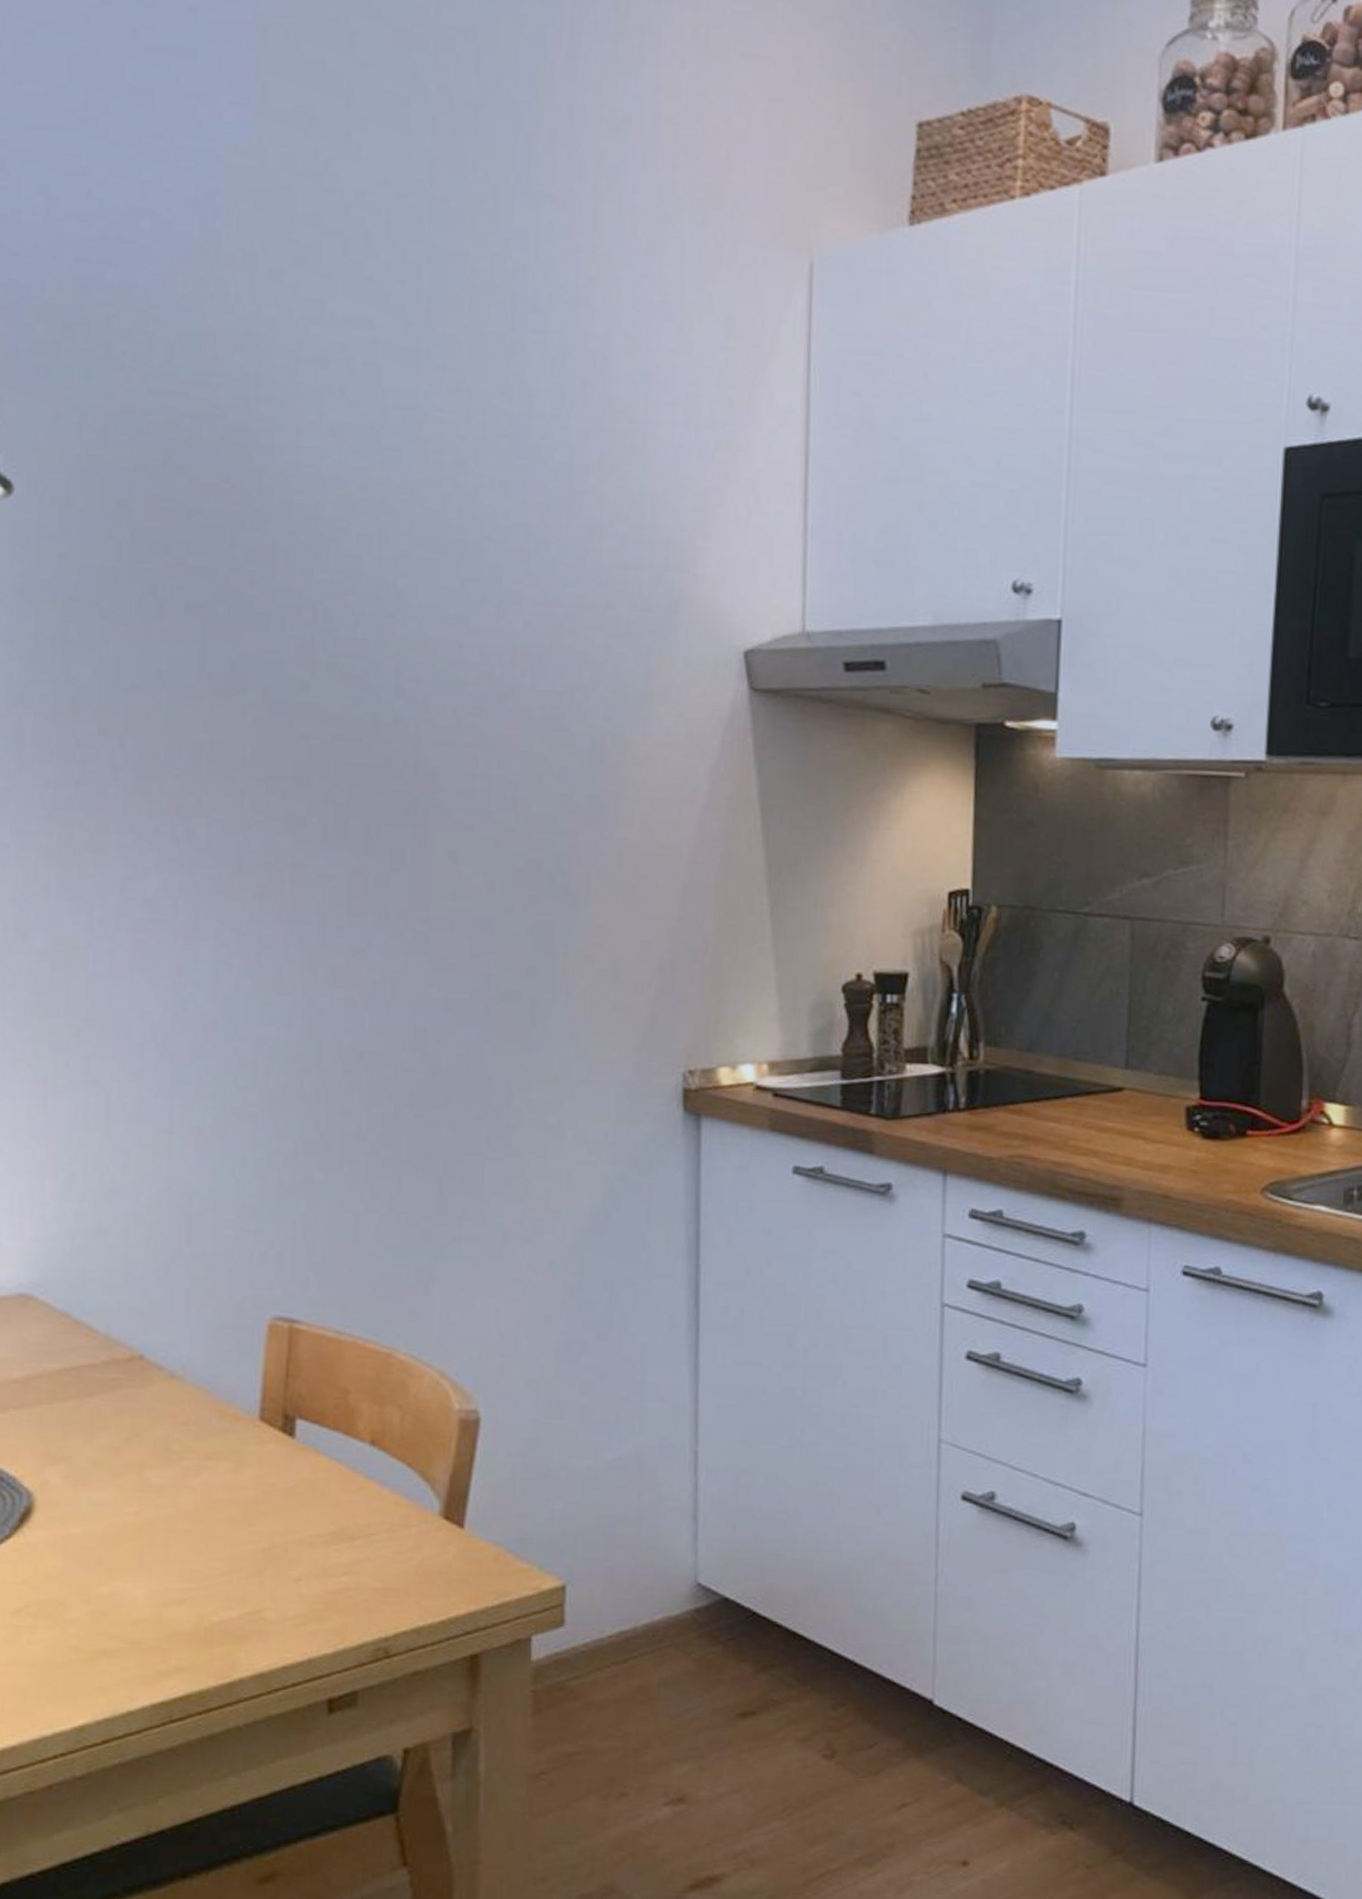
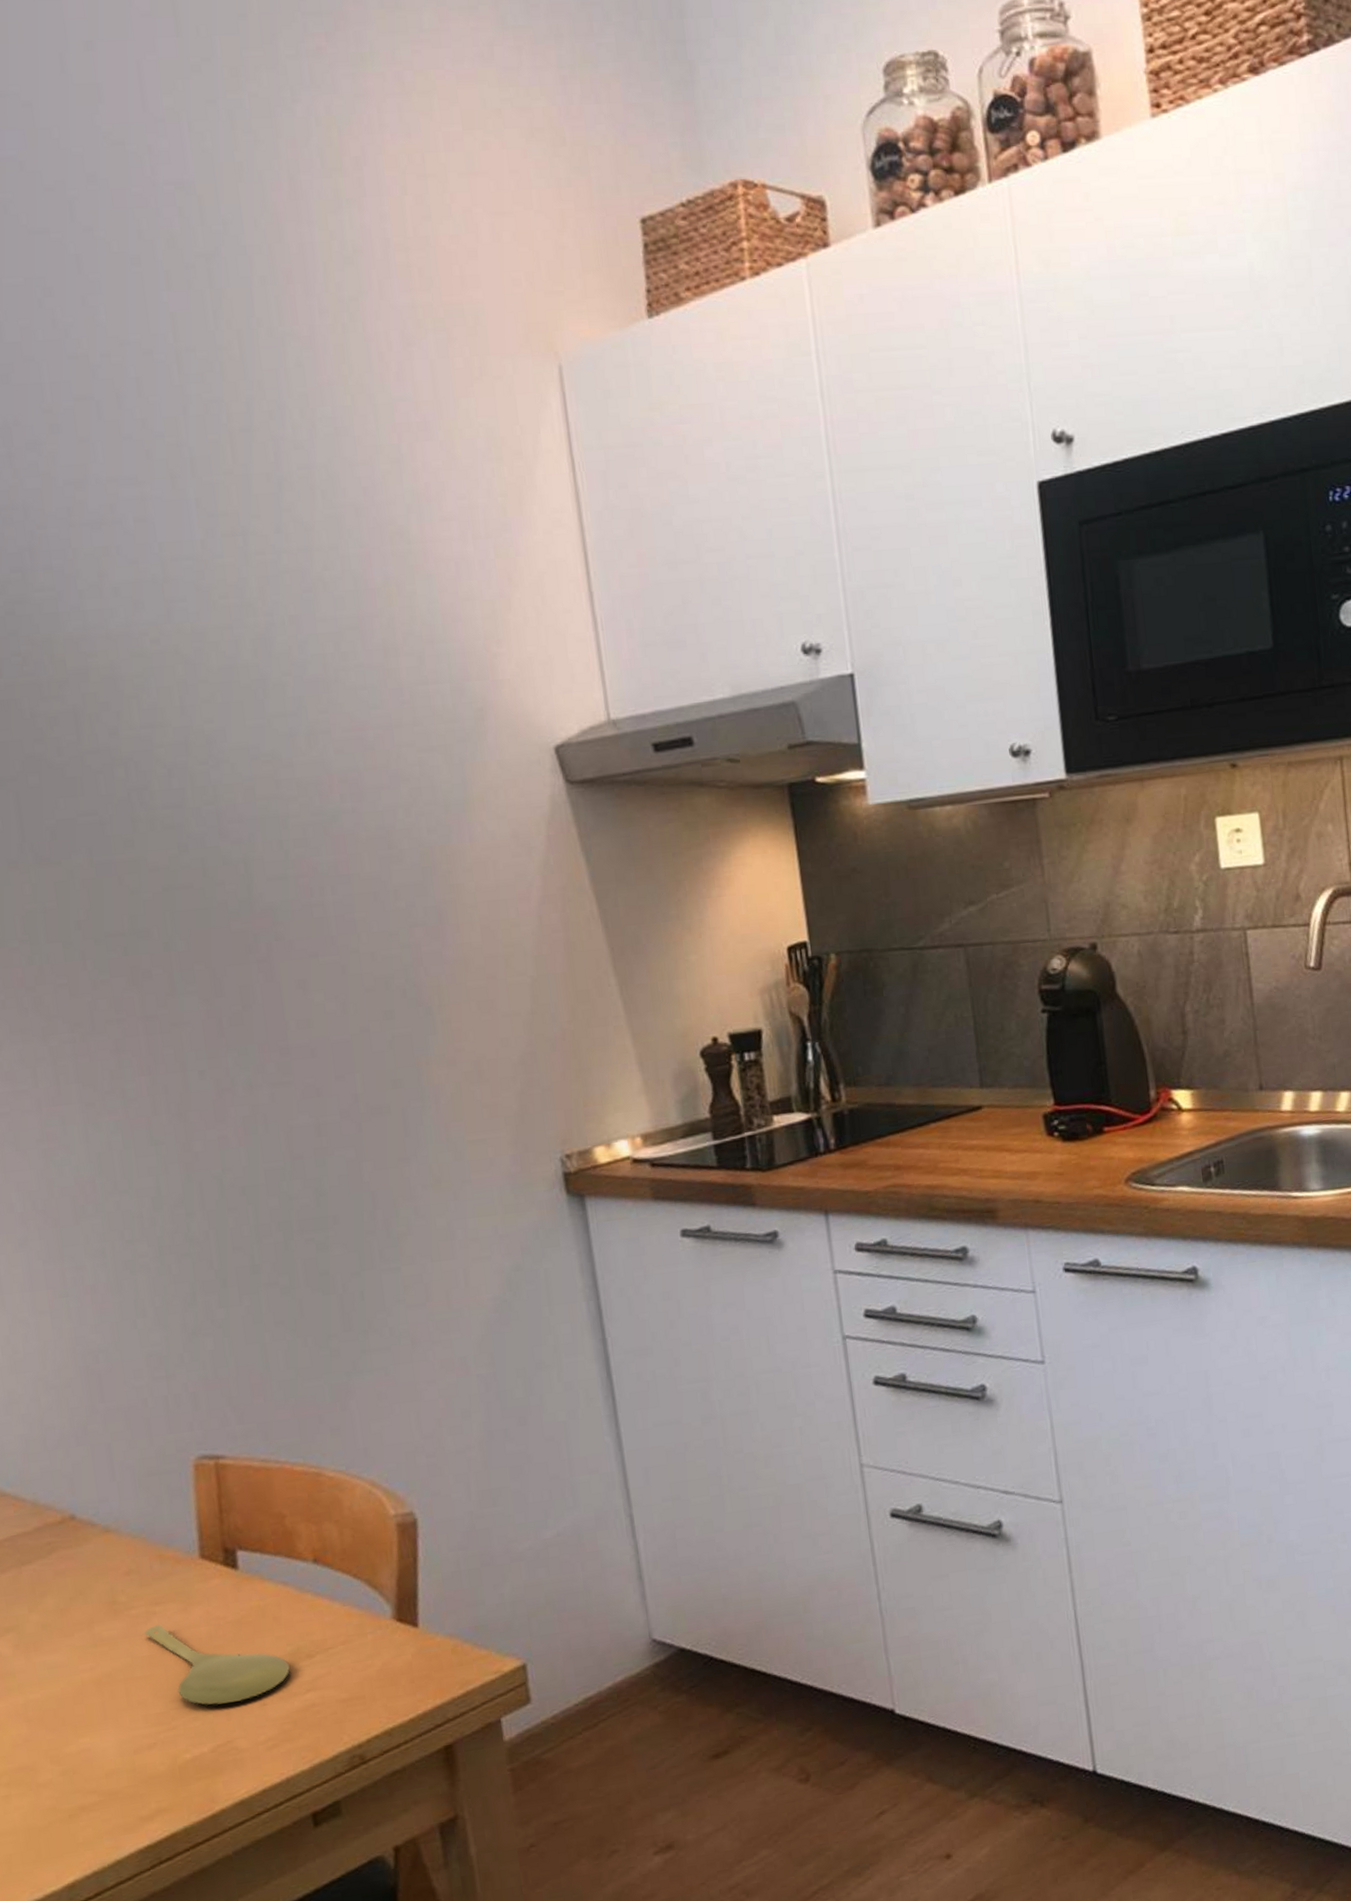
spoon: none [193,1481,330,1572] -> present [144,1625,290,1705]

